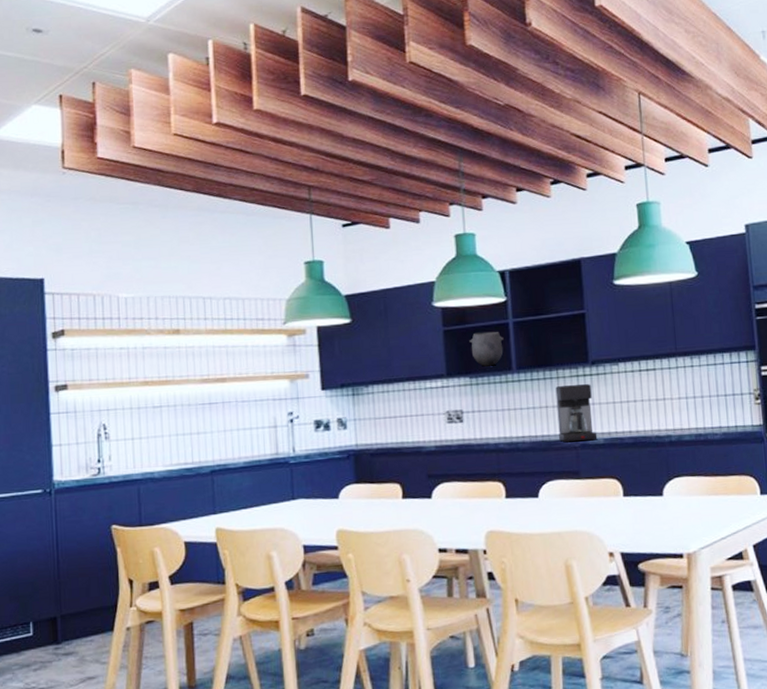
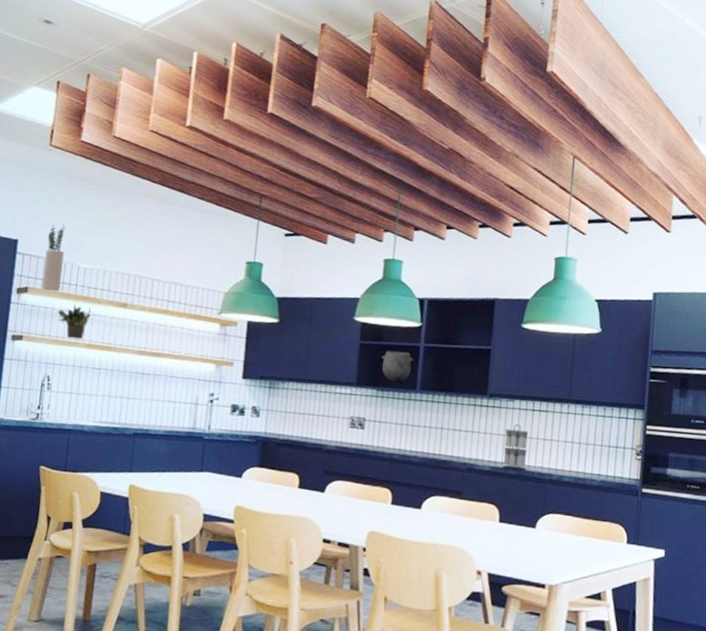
vase: none [77,252,101,330] -> present [42,223,66,292]
potted plant: none [102,339,140,379] -> present [57,303,91,340]
coffee maker: present [555,384,598,443] -> none [449,411,486,467]
spice rack: none [614,388,643,439] -> present [503,424,529,471]

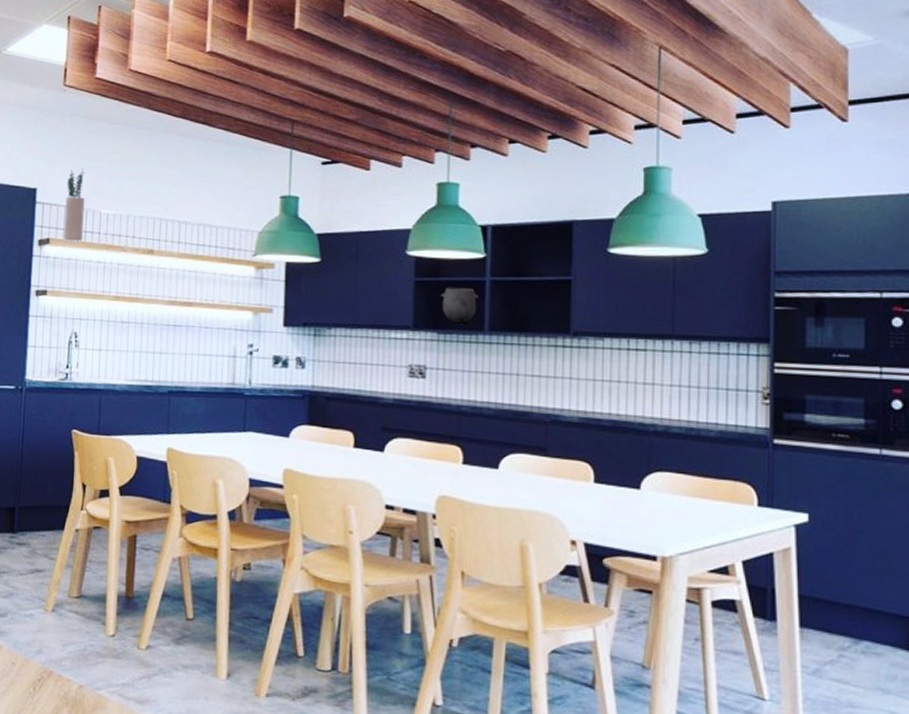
potted plant: present [57,303,91,340] -> none [81,253,116,292]
spice rack: present [503,424,529,471] -> none [595,366,624,421]

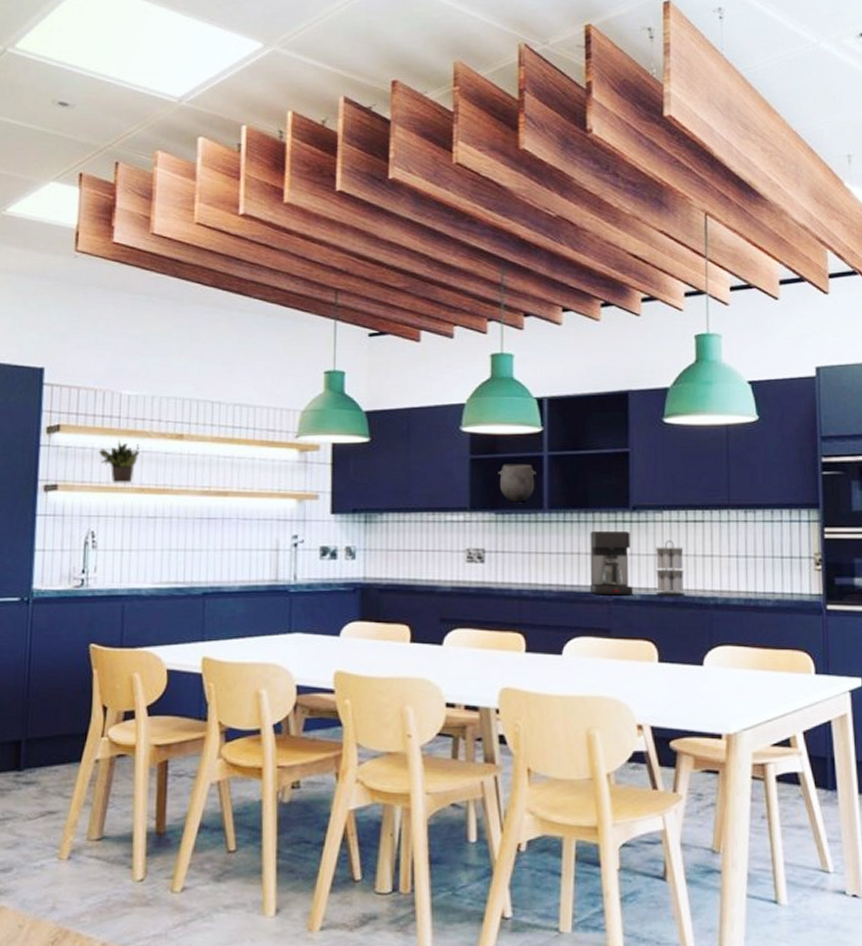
vase: present [64,168,85,242] -> none [77,344,102,427]
potted plant: none [81,253,116,292] -> present [98,439,140,483]
coffee maker: none [528,354,571,418] -> present [590,531,633,596]
spice rack: none [595,366,624,421] -> present [656,540,685,596]

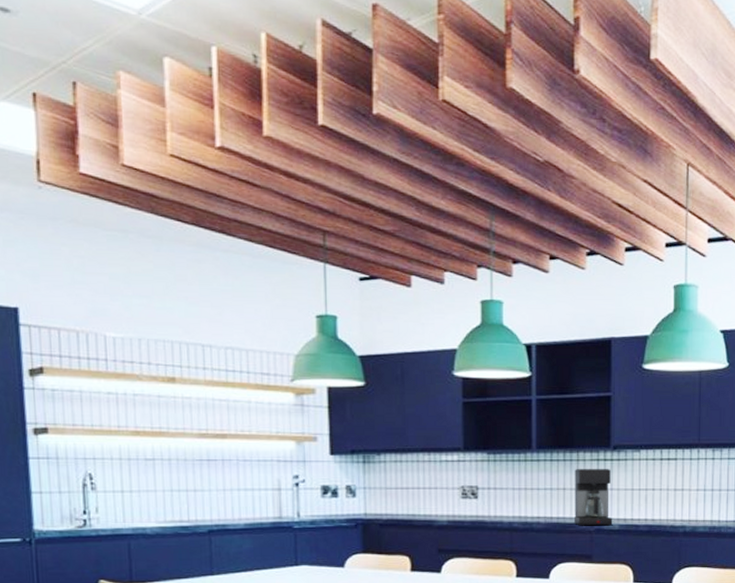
potted plant: present [98,439,140,483] -> none [87,382,131,426]
ceramic pot: present [498,464,536,503] -> none [489,407,525,443]
spice rack: present [656,540,685,596] -> none [633,476,658,526]

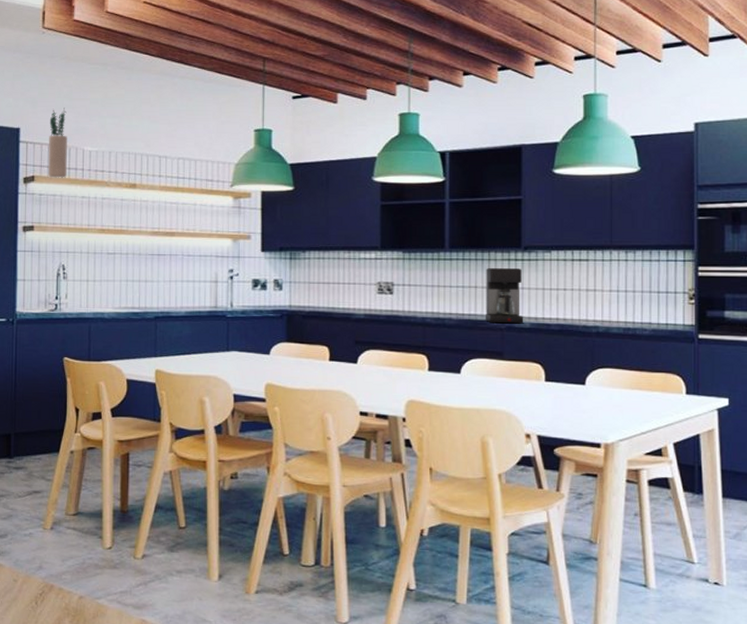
vase: none [57,283,86,370] -> present [48,107,67,178]

